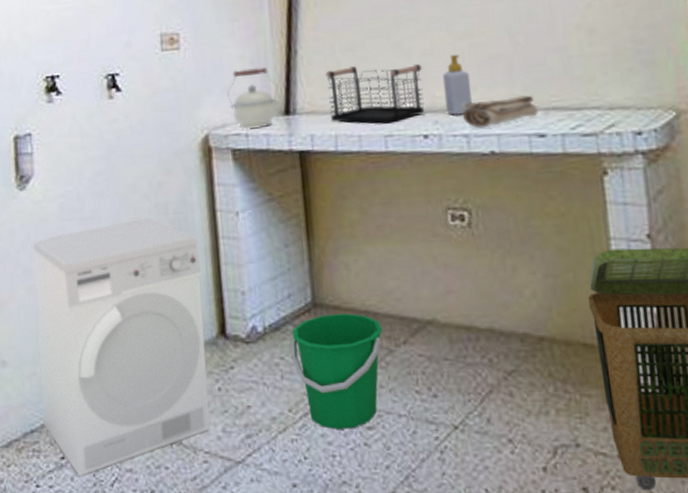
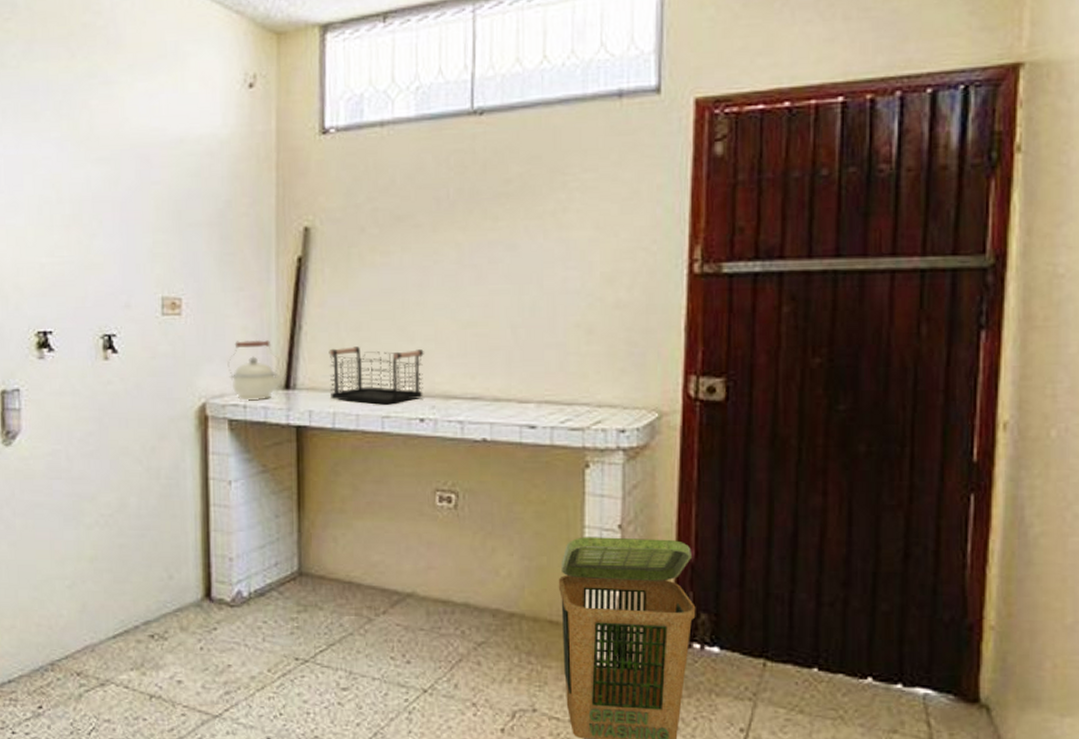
automatic washer: present [31,217,211,478] -> none [15,481,191,726]
bucket: present [291,312,383,429] -> none [274,582,365,689]
soap bottle: present [442,54,473,115] -> none [443,342,470,402]
towel: present [460,95,538,129] -> none [458,387,531,416]

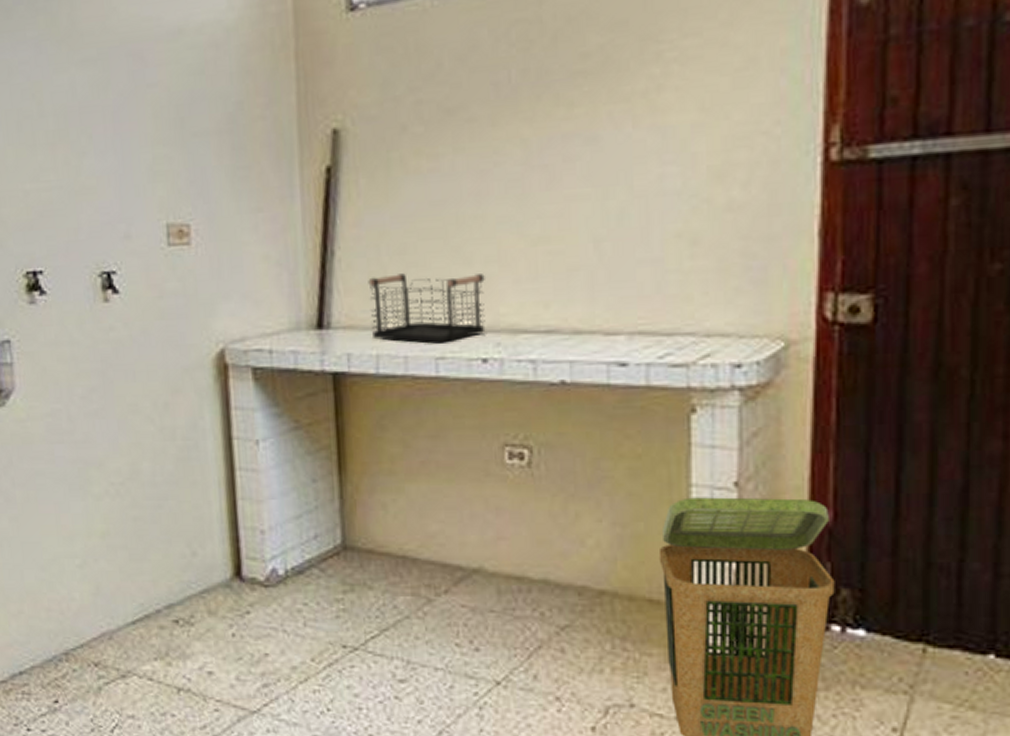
kettle: present [227,339,286,401] -> none [247,269,318,345]

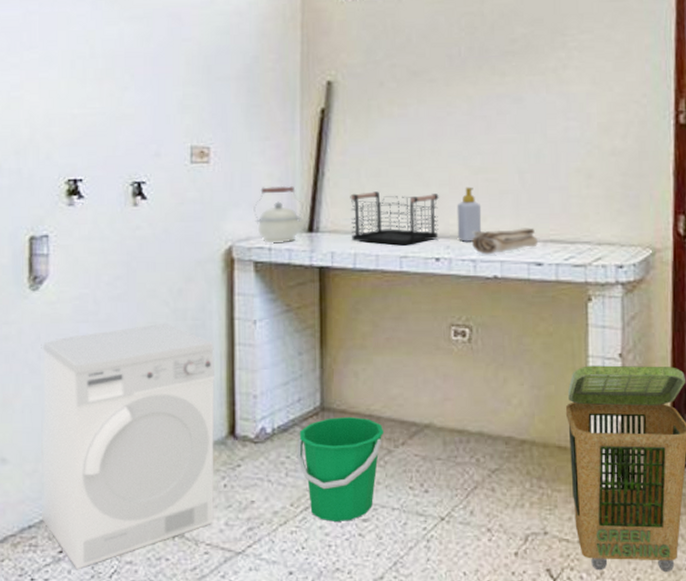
automatic washer: none [13,443,223,722] -> present [41,323,215,570]
kettle: none [247,269,318,345] -> present [253,185,310,244]
bucket: none [316,557,422,681] -> present [297,416,385,521]
soap bottle: none [509,263,544,337] -> present [456,187,482,242]
towel: none [529,315,621,354] -> present [471,228,538,255]

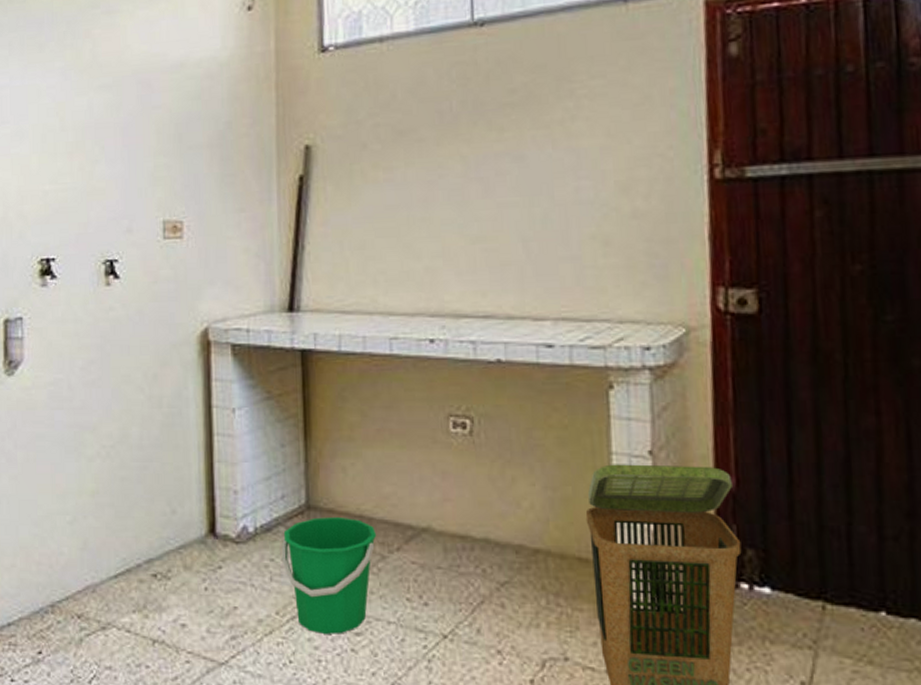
automatic washer: present [41,323,215,570] -> none [17,410,195,673]
kettle: present [253,185,310,244] -> none [229,260,290,325]
dish rack: present [350,191,439,246] -> none [333,265,432,326]
soap bottle: present [456,187,482,242] -> none [452,258,482,321]
towel: present [471,228,538,255] -> none [469,304,547,336]

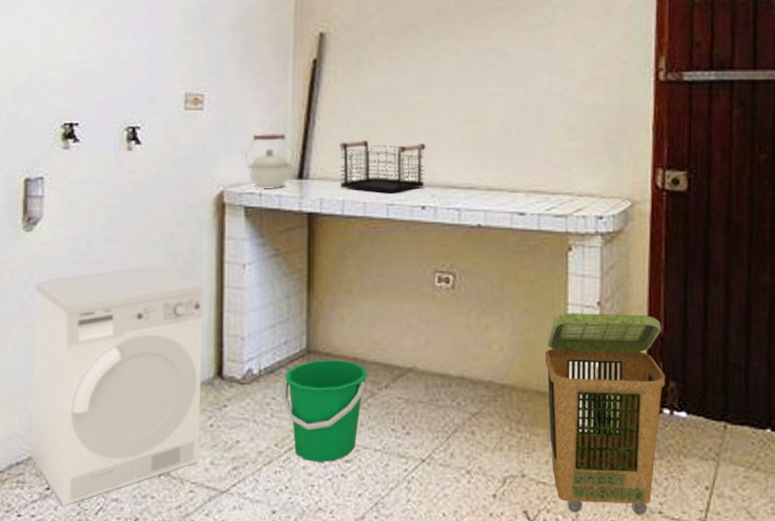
automatic washer: none [17,410,195,673] -> present [29,265,204,507]
kettle: none [229,260,290,325] -> present [245,133,300,189]
dish rack: none [333,265,432,326] -> present [339,140,426,194]

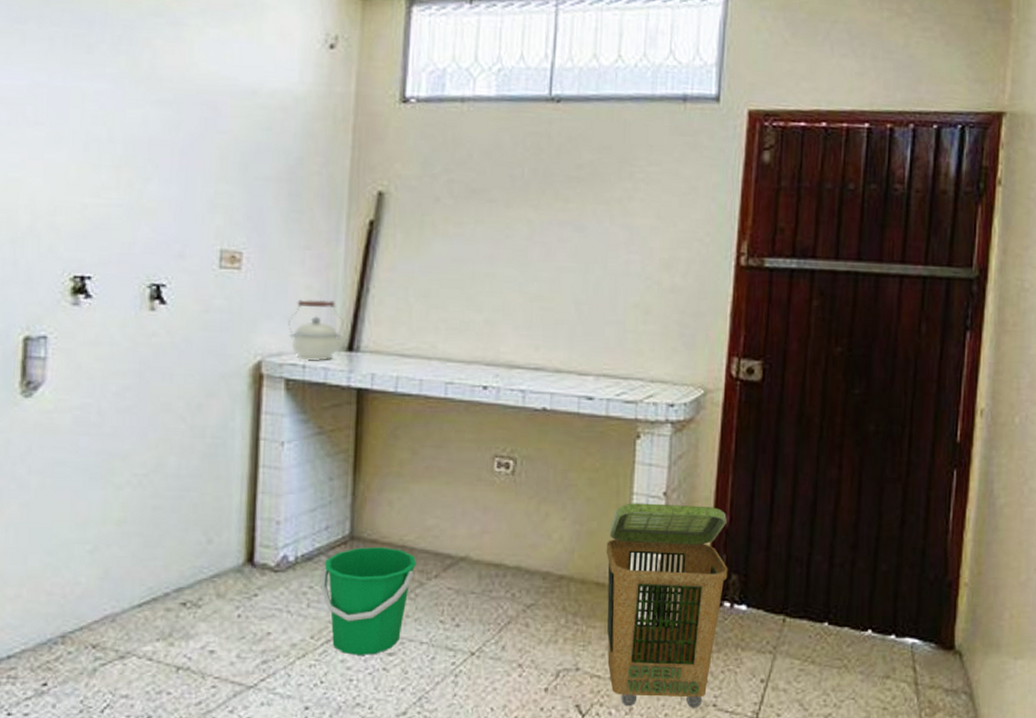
automatic washer: present [29,265,204,507] -> none [23,440,235,704]
dish rack: present [339,140,426,194] -> none [395,312,491,371]

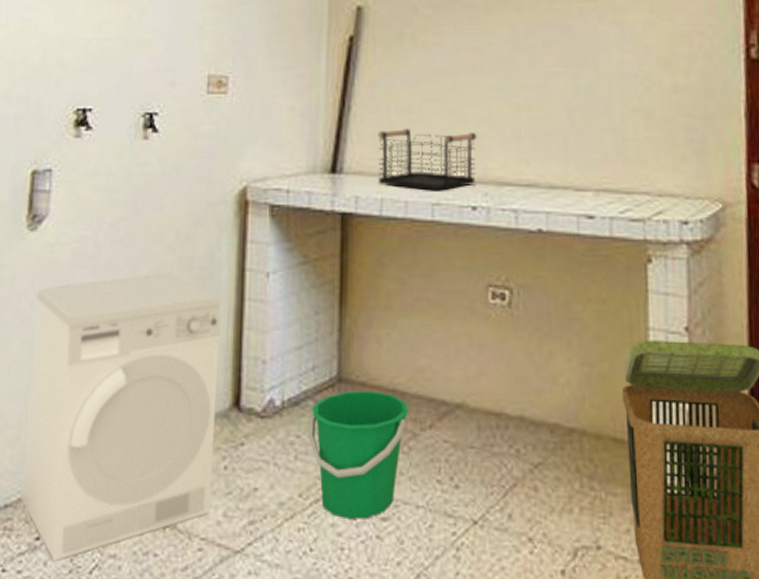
automatic washer: none [23,440,235,704] -> present [19,272,222,562]
kettle: present [288,299,350,361] -> none [272,120,333,185]
dish rack: none [395,312,491,371] -> present [378,129,477,191]

